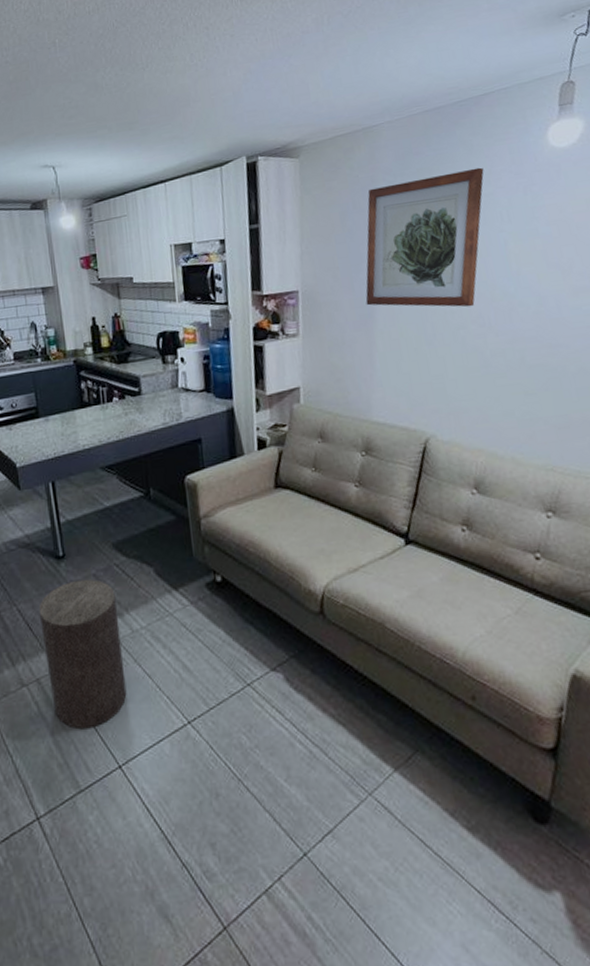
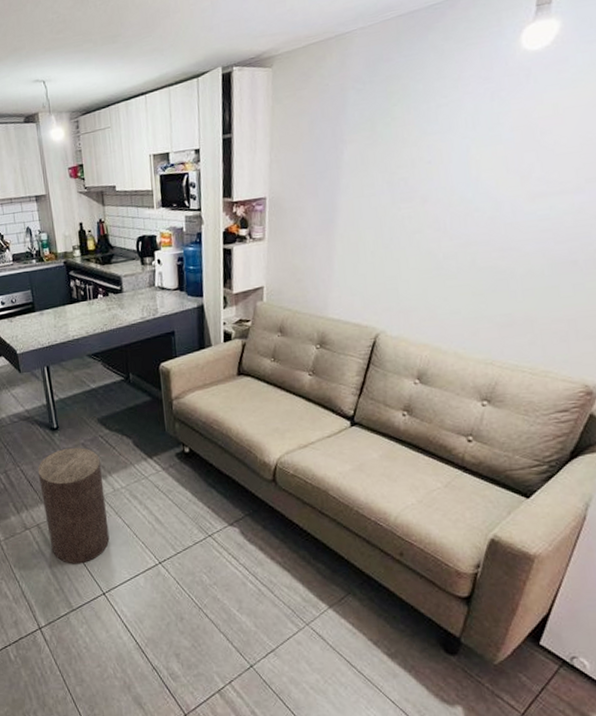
wall art: present [365,167,484,307] -> none [328,73,453,213]

